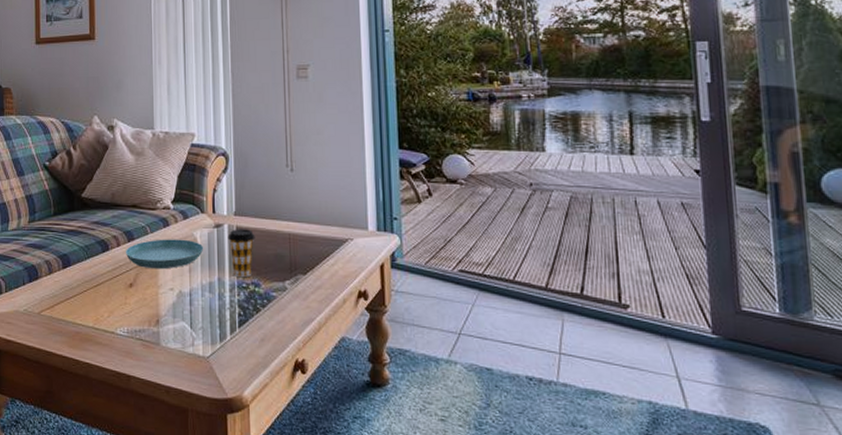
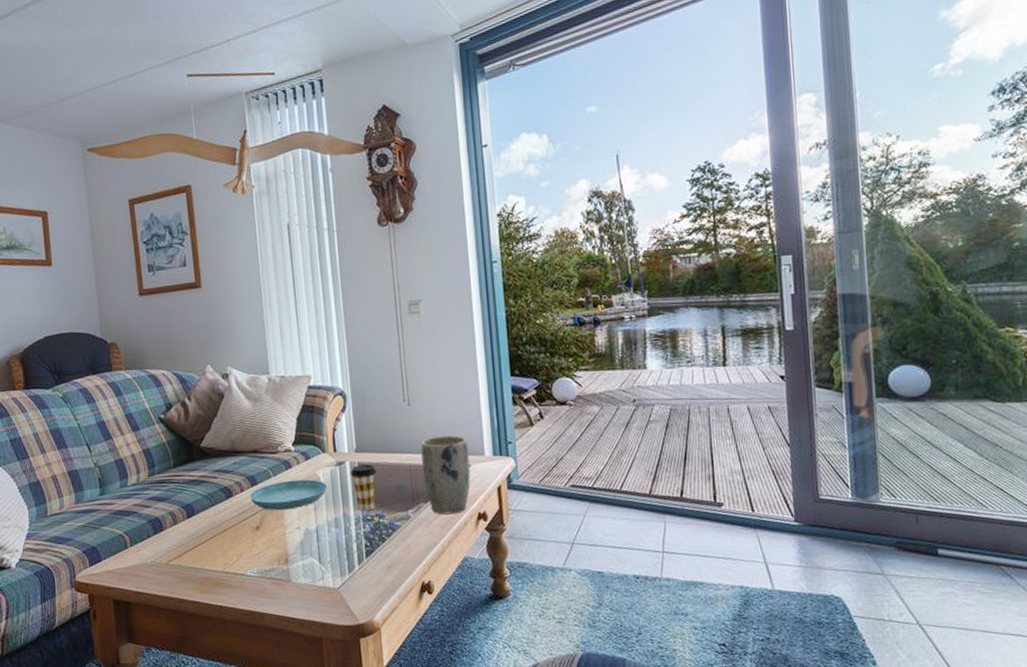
plant pot: none [301,206,353,290] -> present [421,435,471,515]

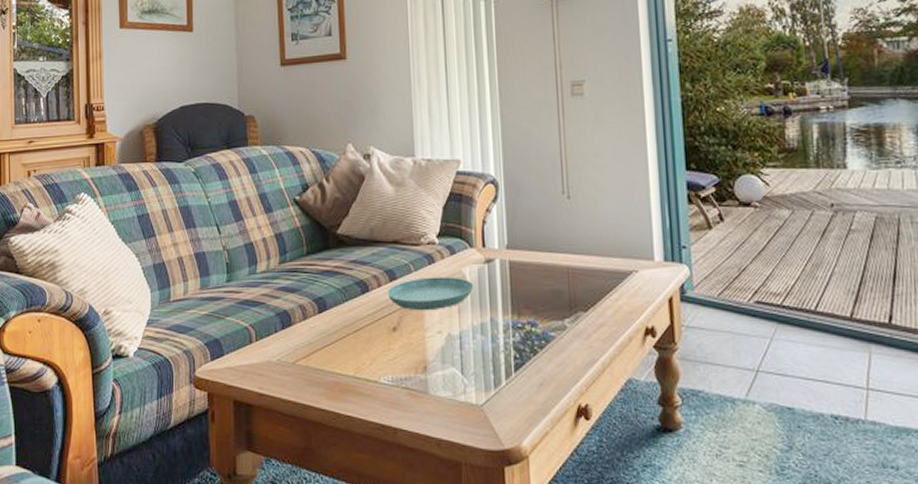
coffee cup: present [350,464,377,511] -> none [499,263,530,317]
plant pot: present [421,435,471,515] -> none [580,235,638,327]

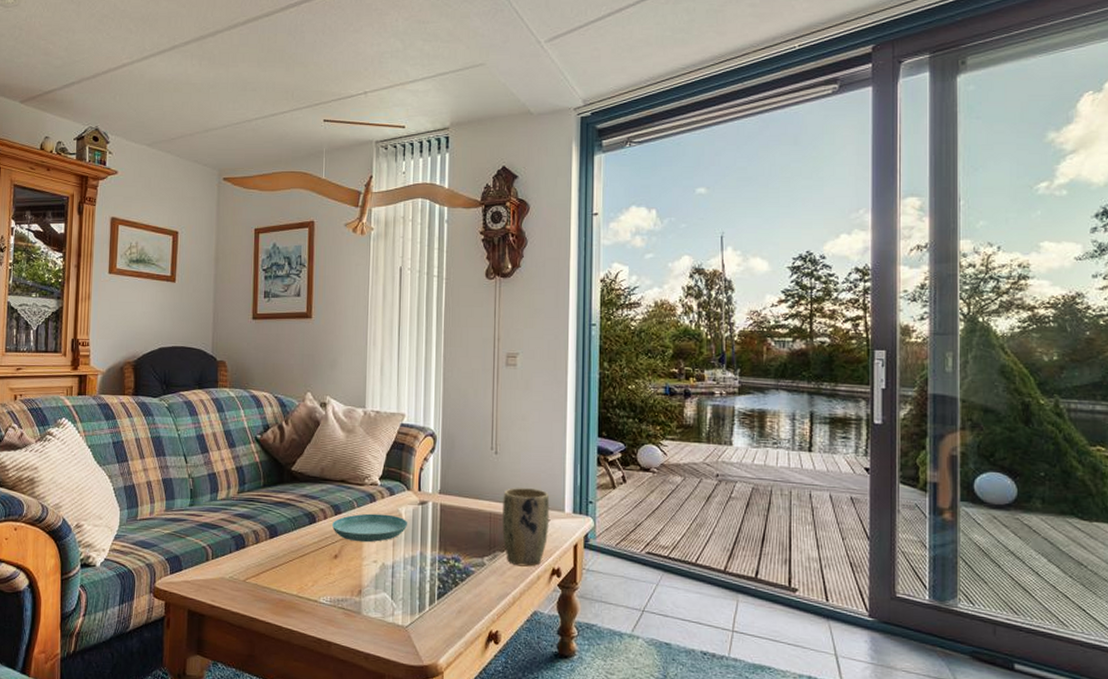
plant pot: none [580,235,638,327] -> present [501,488,550,567]

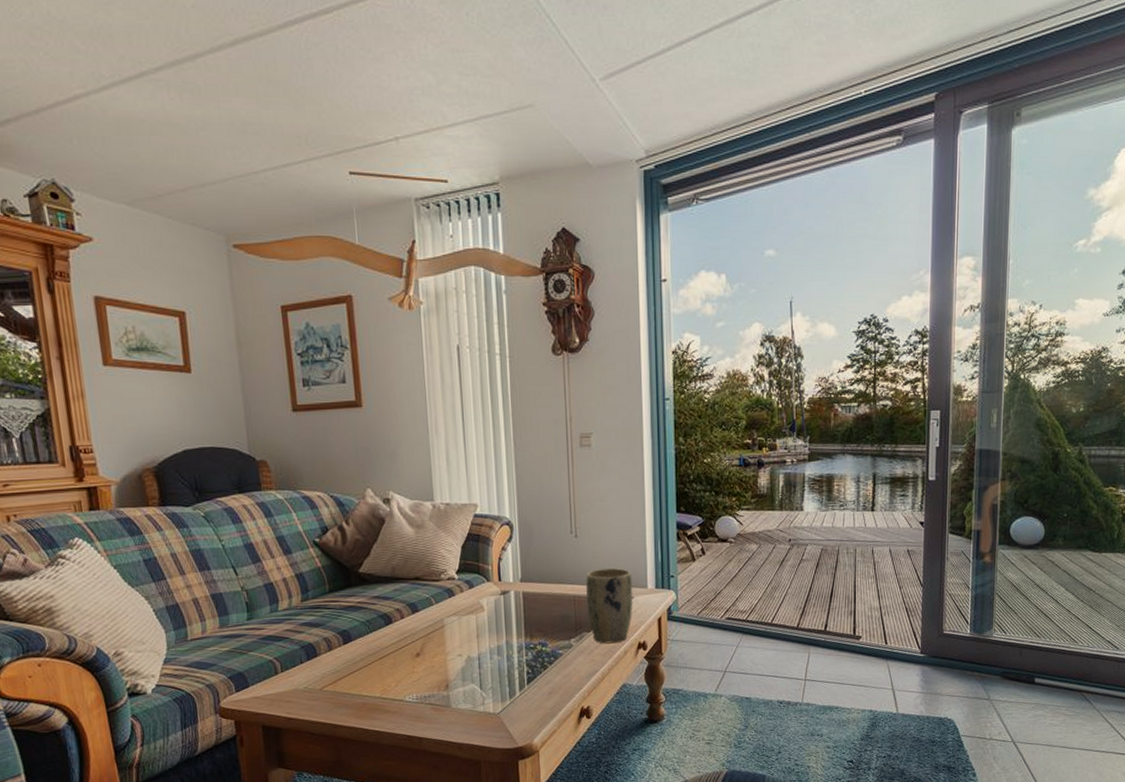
saucer: present [331,513,408,543] -> none [409,607,491,638]

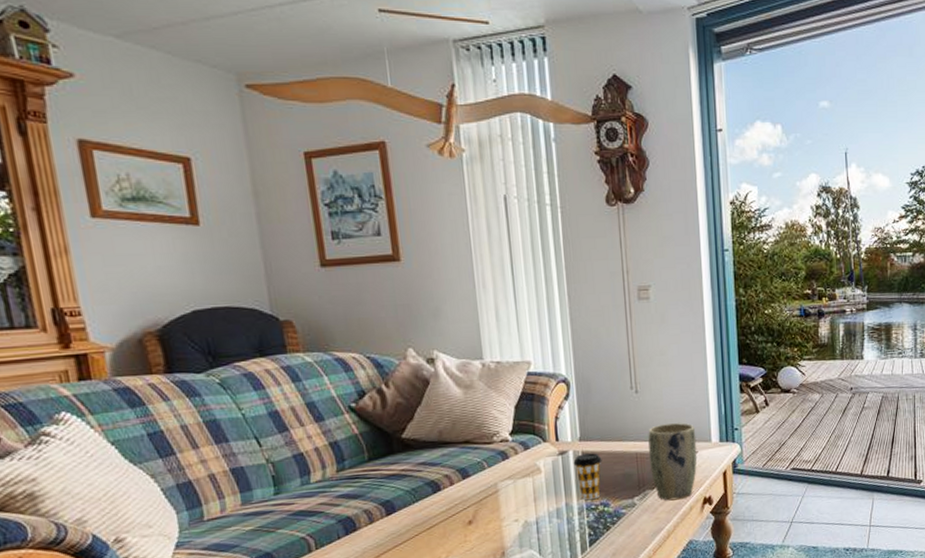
coffee cup: none [514,594,542,640] -> present [573,453,602,501]

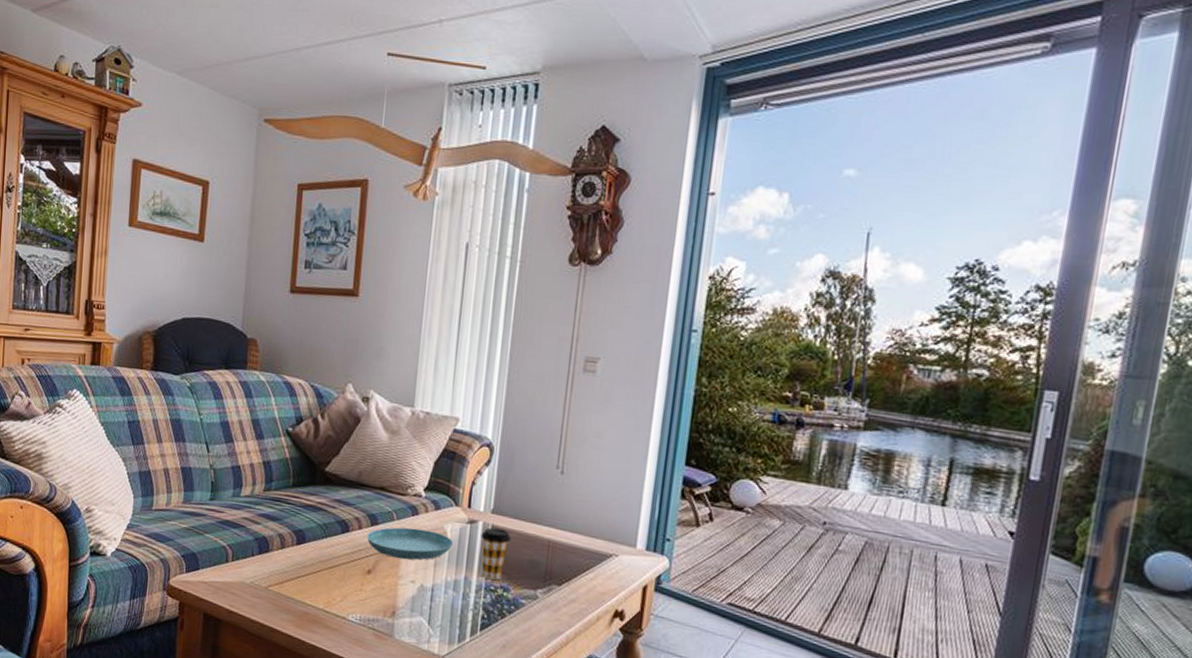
saucer: none [460,470,549,504] -> present [366,527,454,561]
plant pot: present [648,423,698,501] -> none [560,514,620,606]

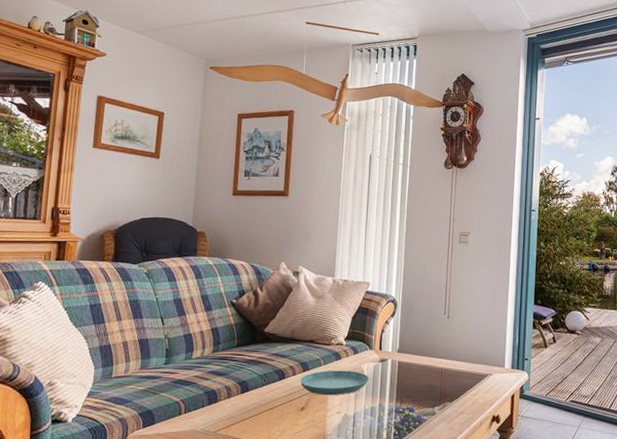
coffee cup: present [480,527,512,581] -> none [390,363,414,404]

